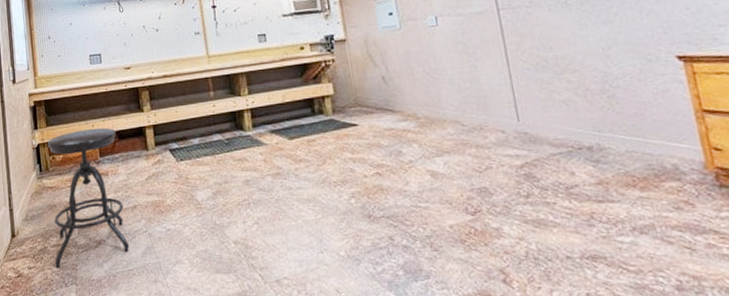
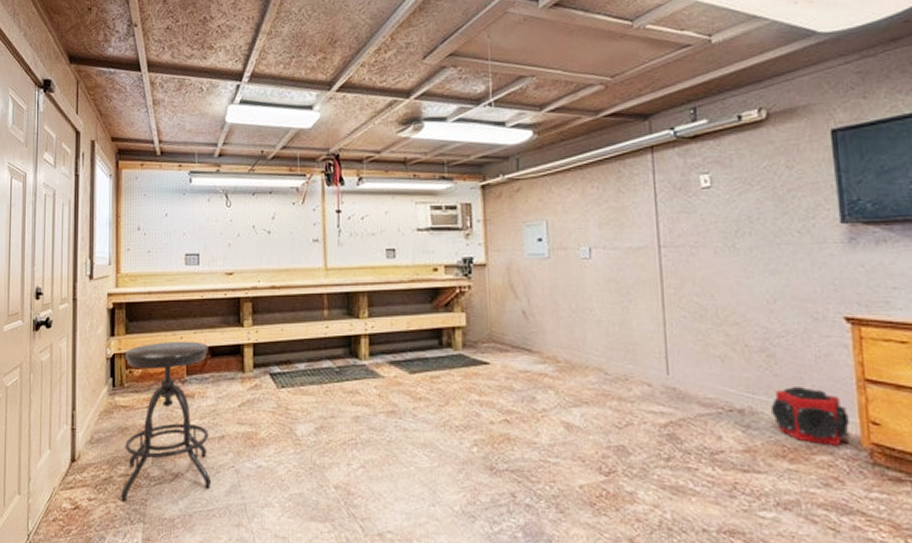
speaker: none [617,122,695,173] -> present [771,387,850,445]

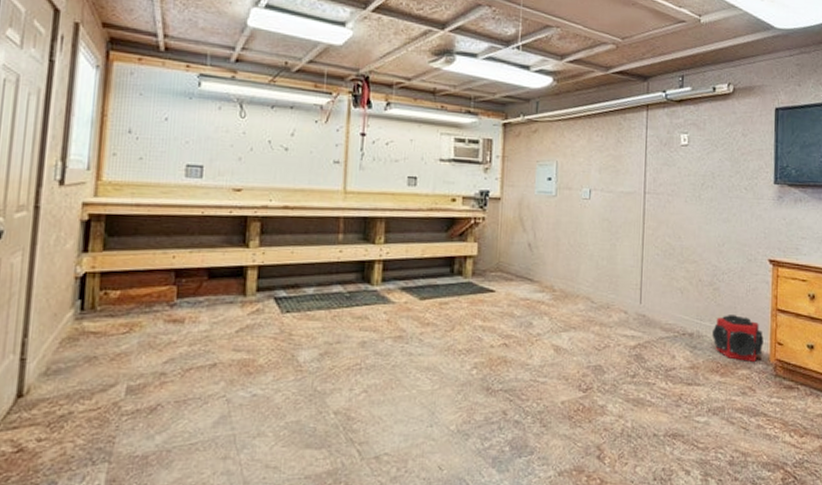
stool: present [121,341,212,502] -> none [81,260,206,441]

